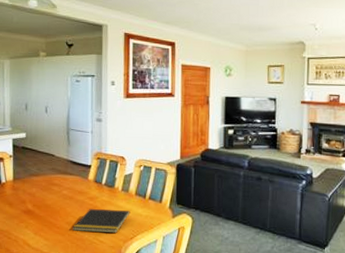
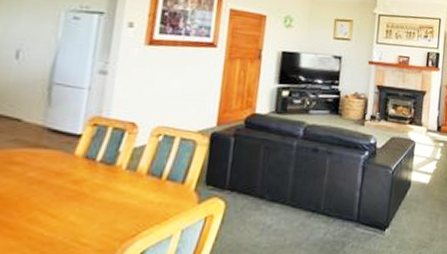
notepad: present [72,209,131,233] -> none [37,197,137,231]

